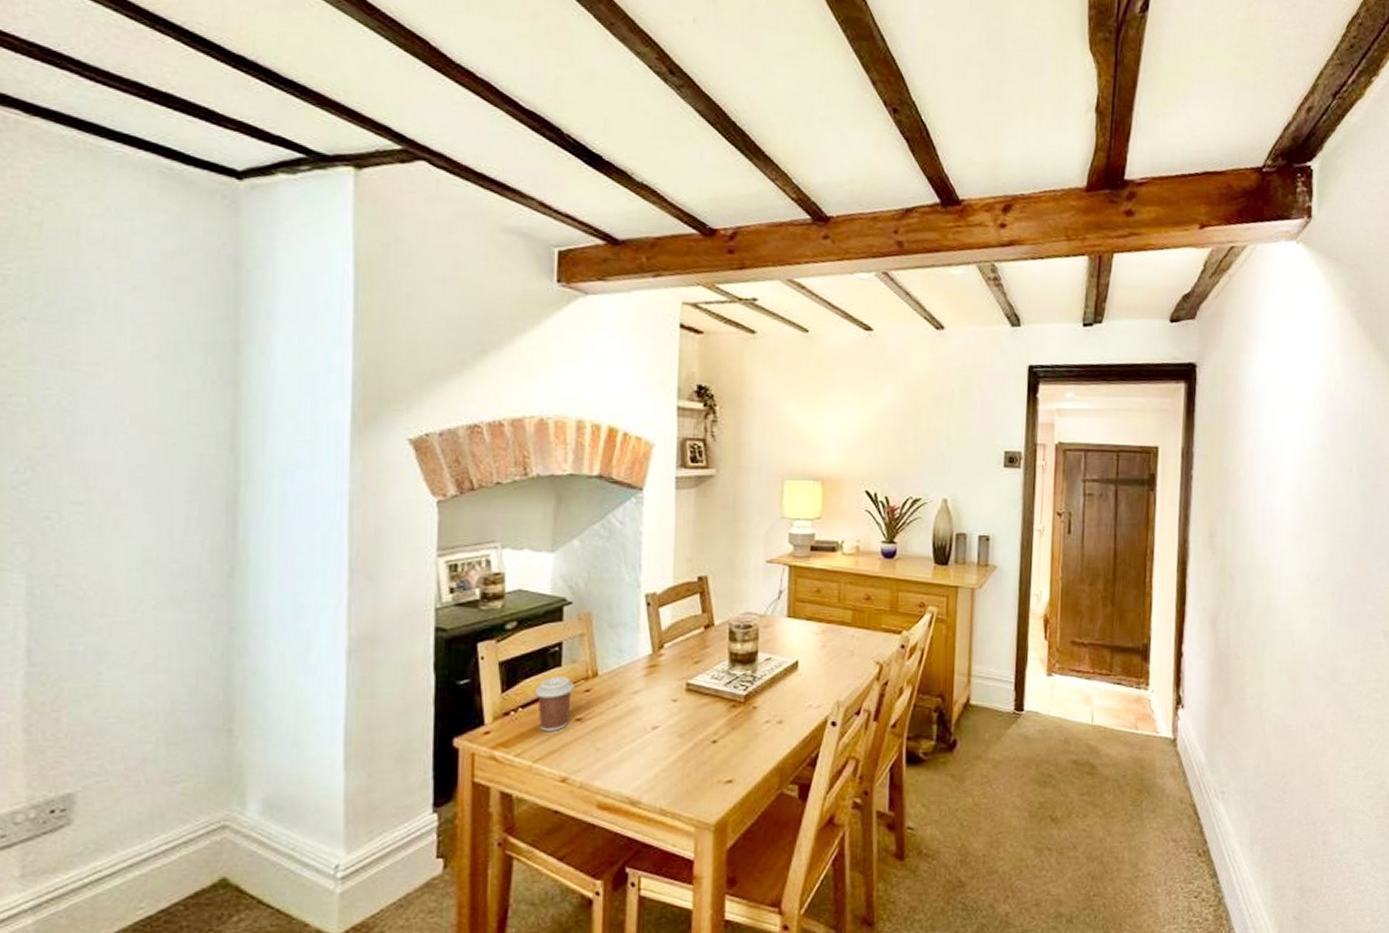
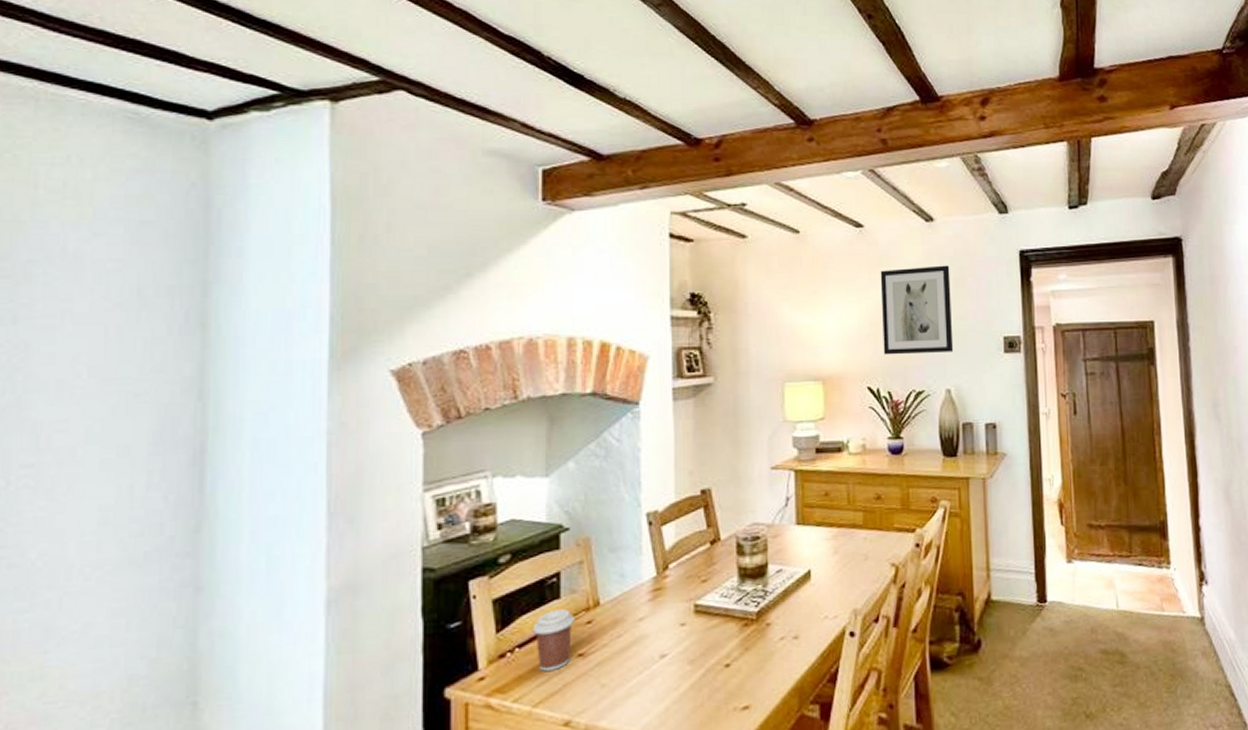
wall art: none [883,375,957,463] -> present [880,265,954,355]

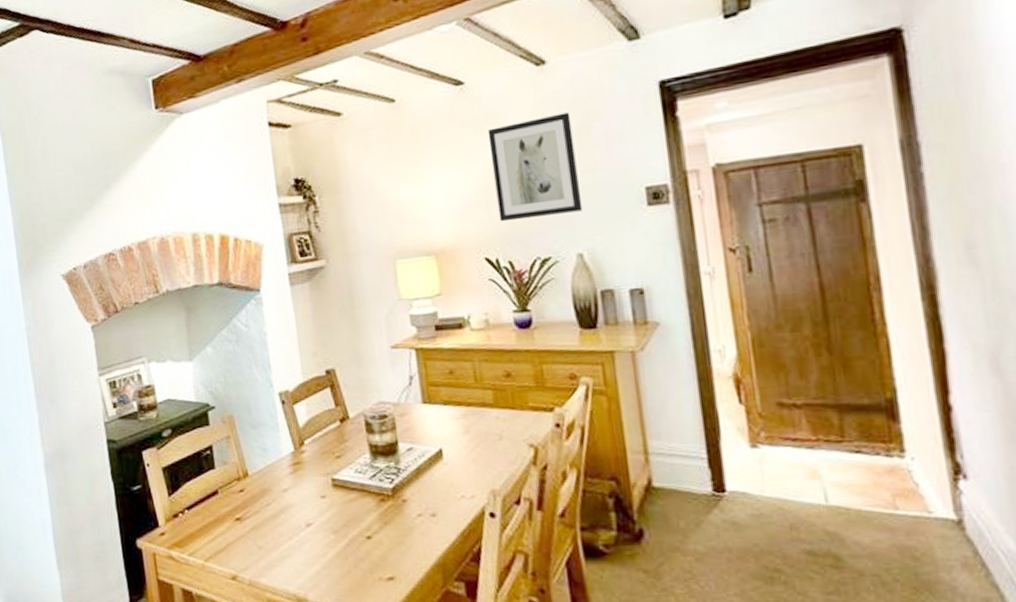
coffee cup: present [532,609,575,671] -> none [196,478,230,531]

